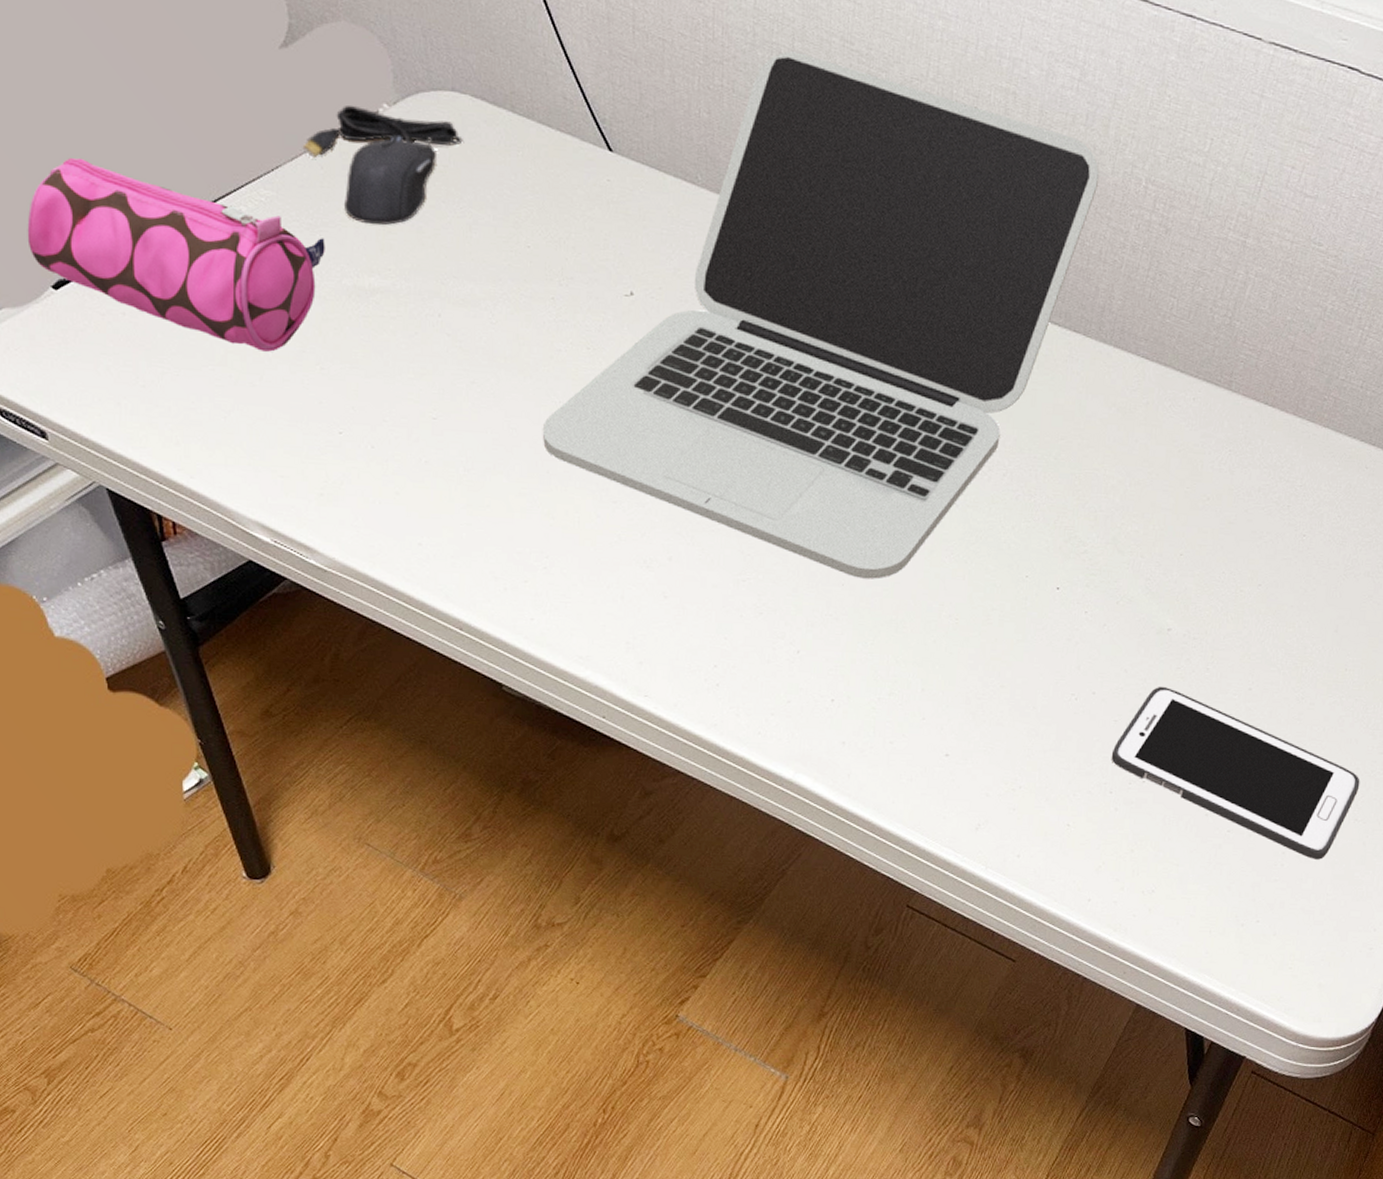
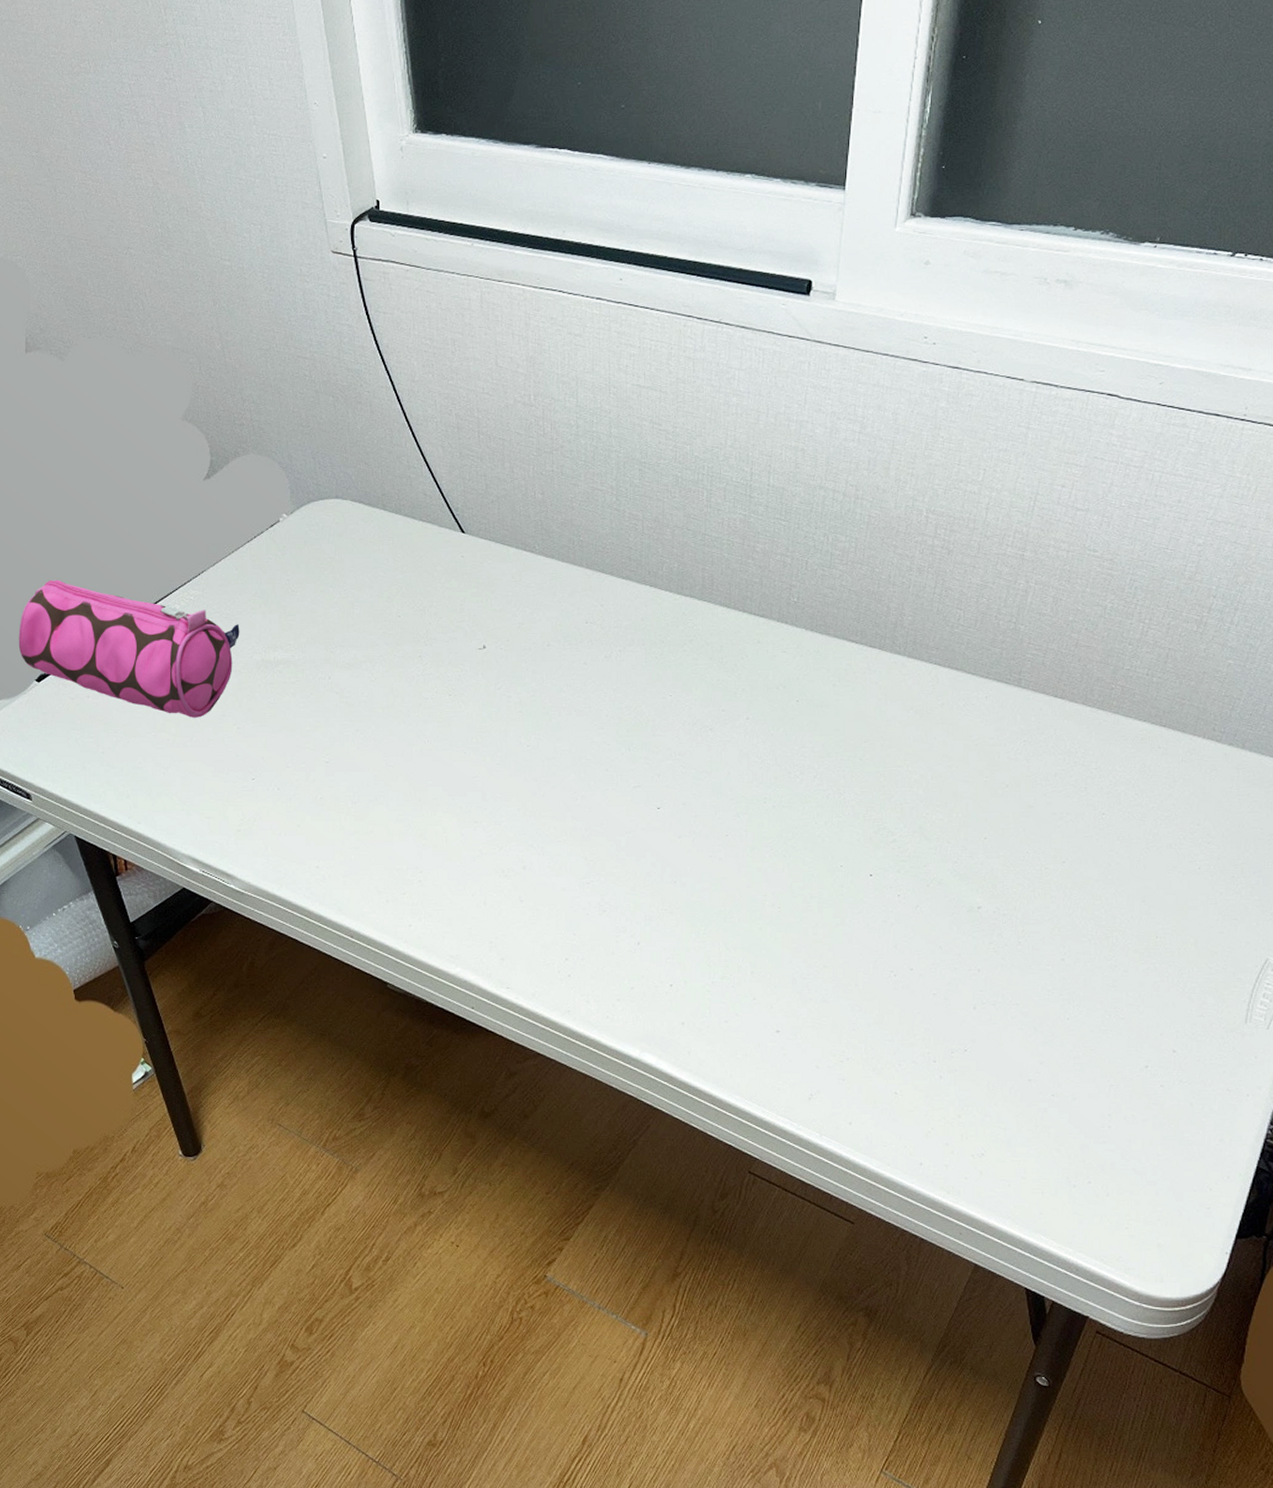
computer mouse: present [302,104,463,226] -> none [221,517,345,610]
laptop: present [542,51,1100,579] -> none [414,437,884,876]
cell phone: present [1111,686,1360,860] -> none [932,960,1181,1121]

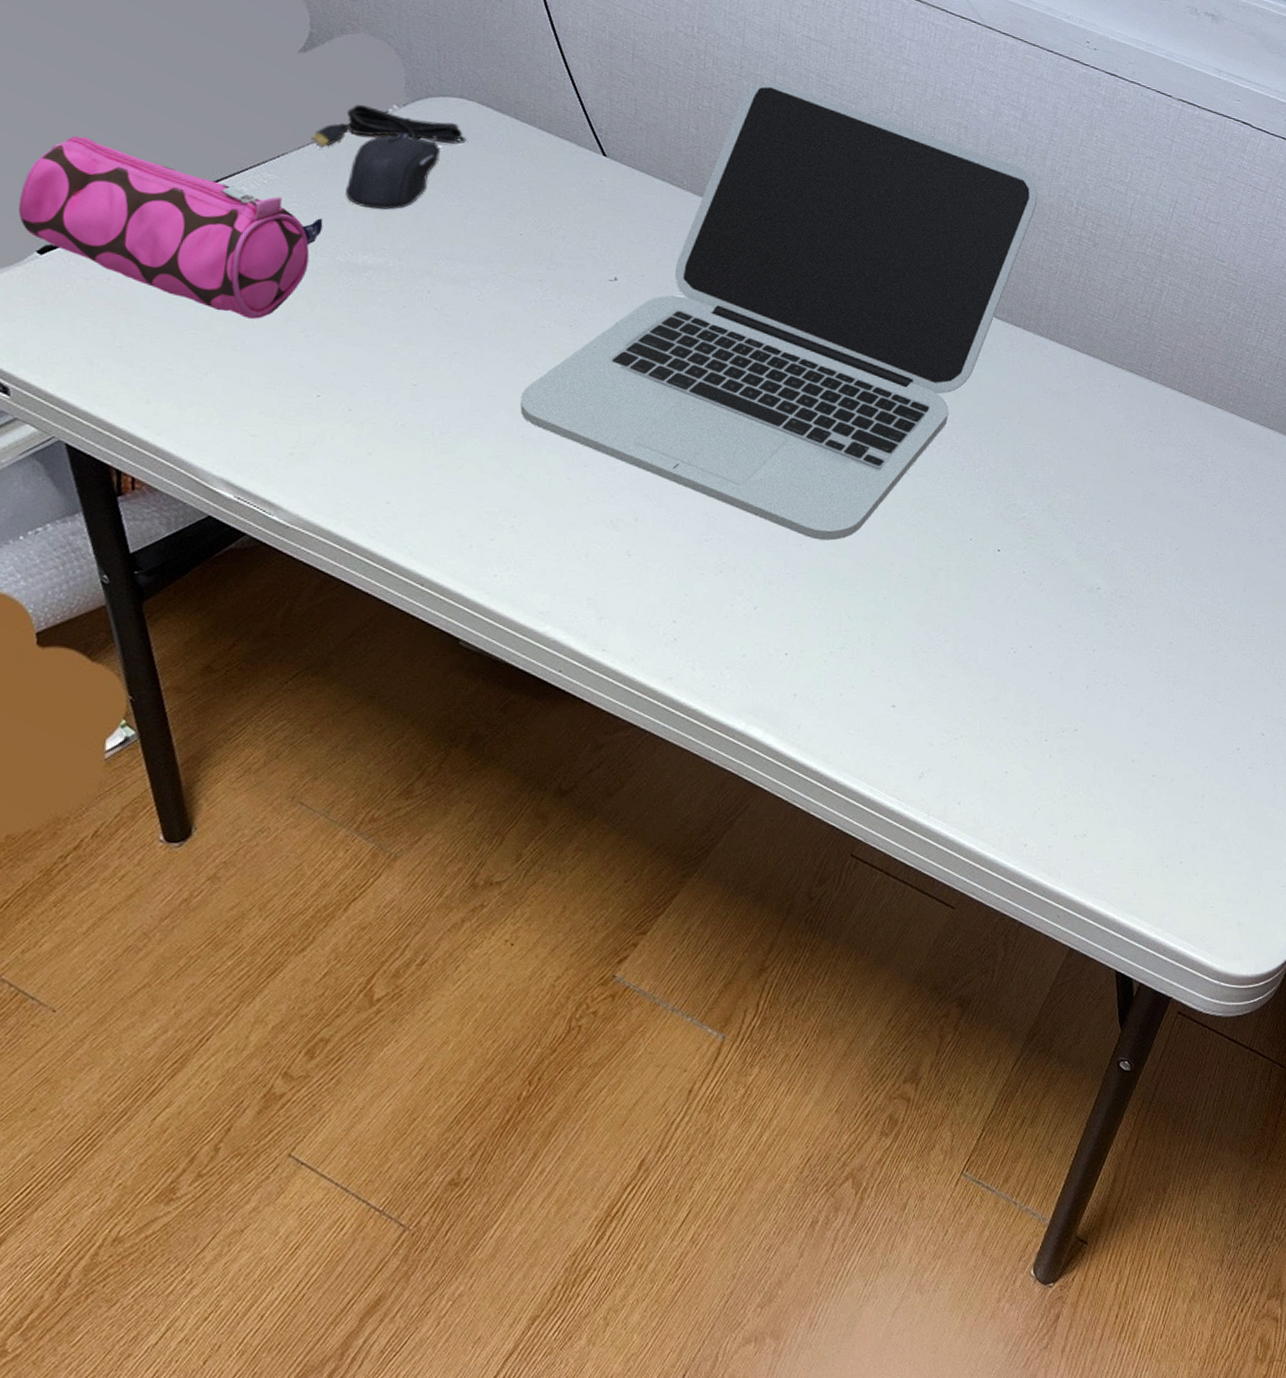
computer mouse: none [221,517,345,610] -> present [310,104,467,210]
laptop: none [414,437,884,876] -> present [520,82,1038,541]

